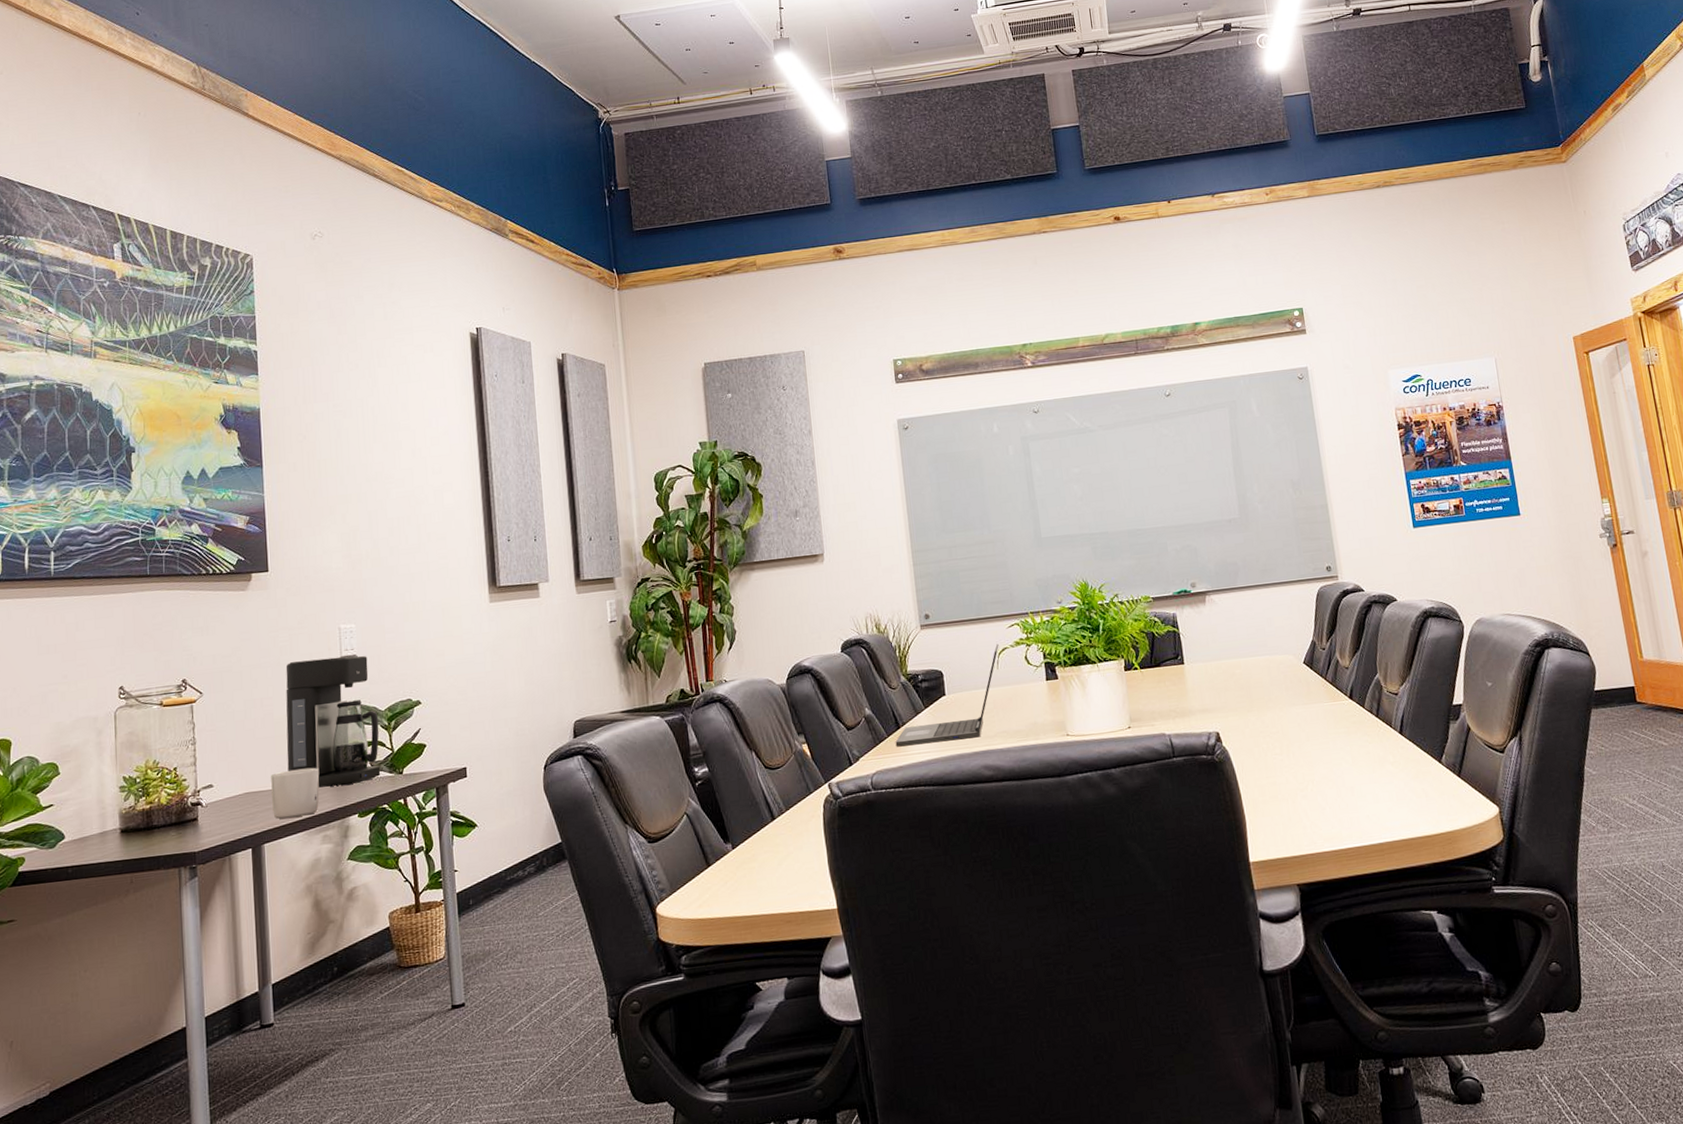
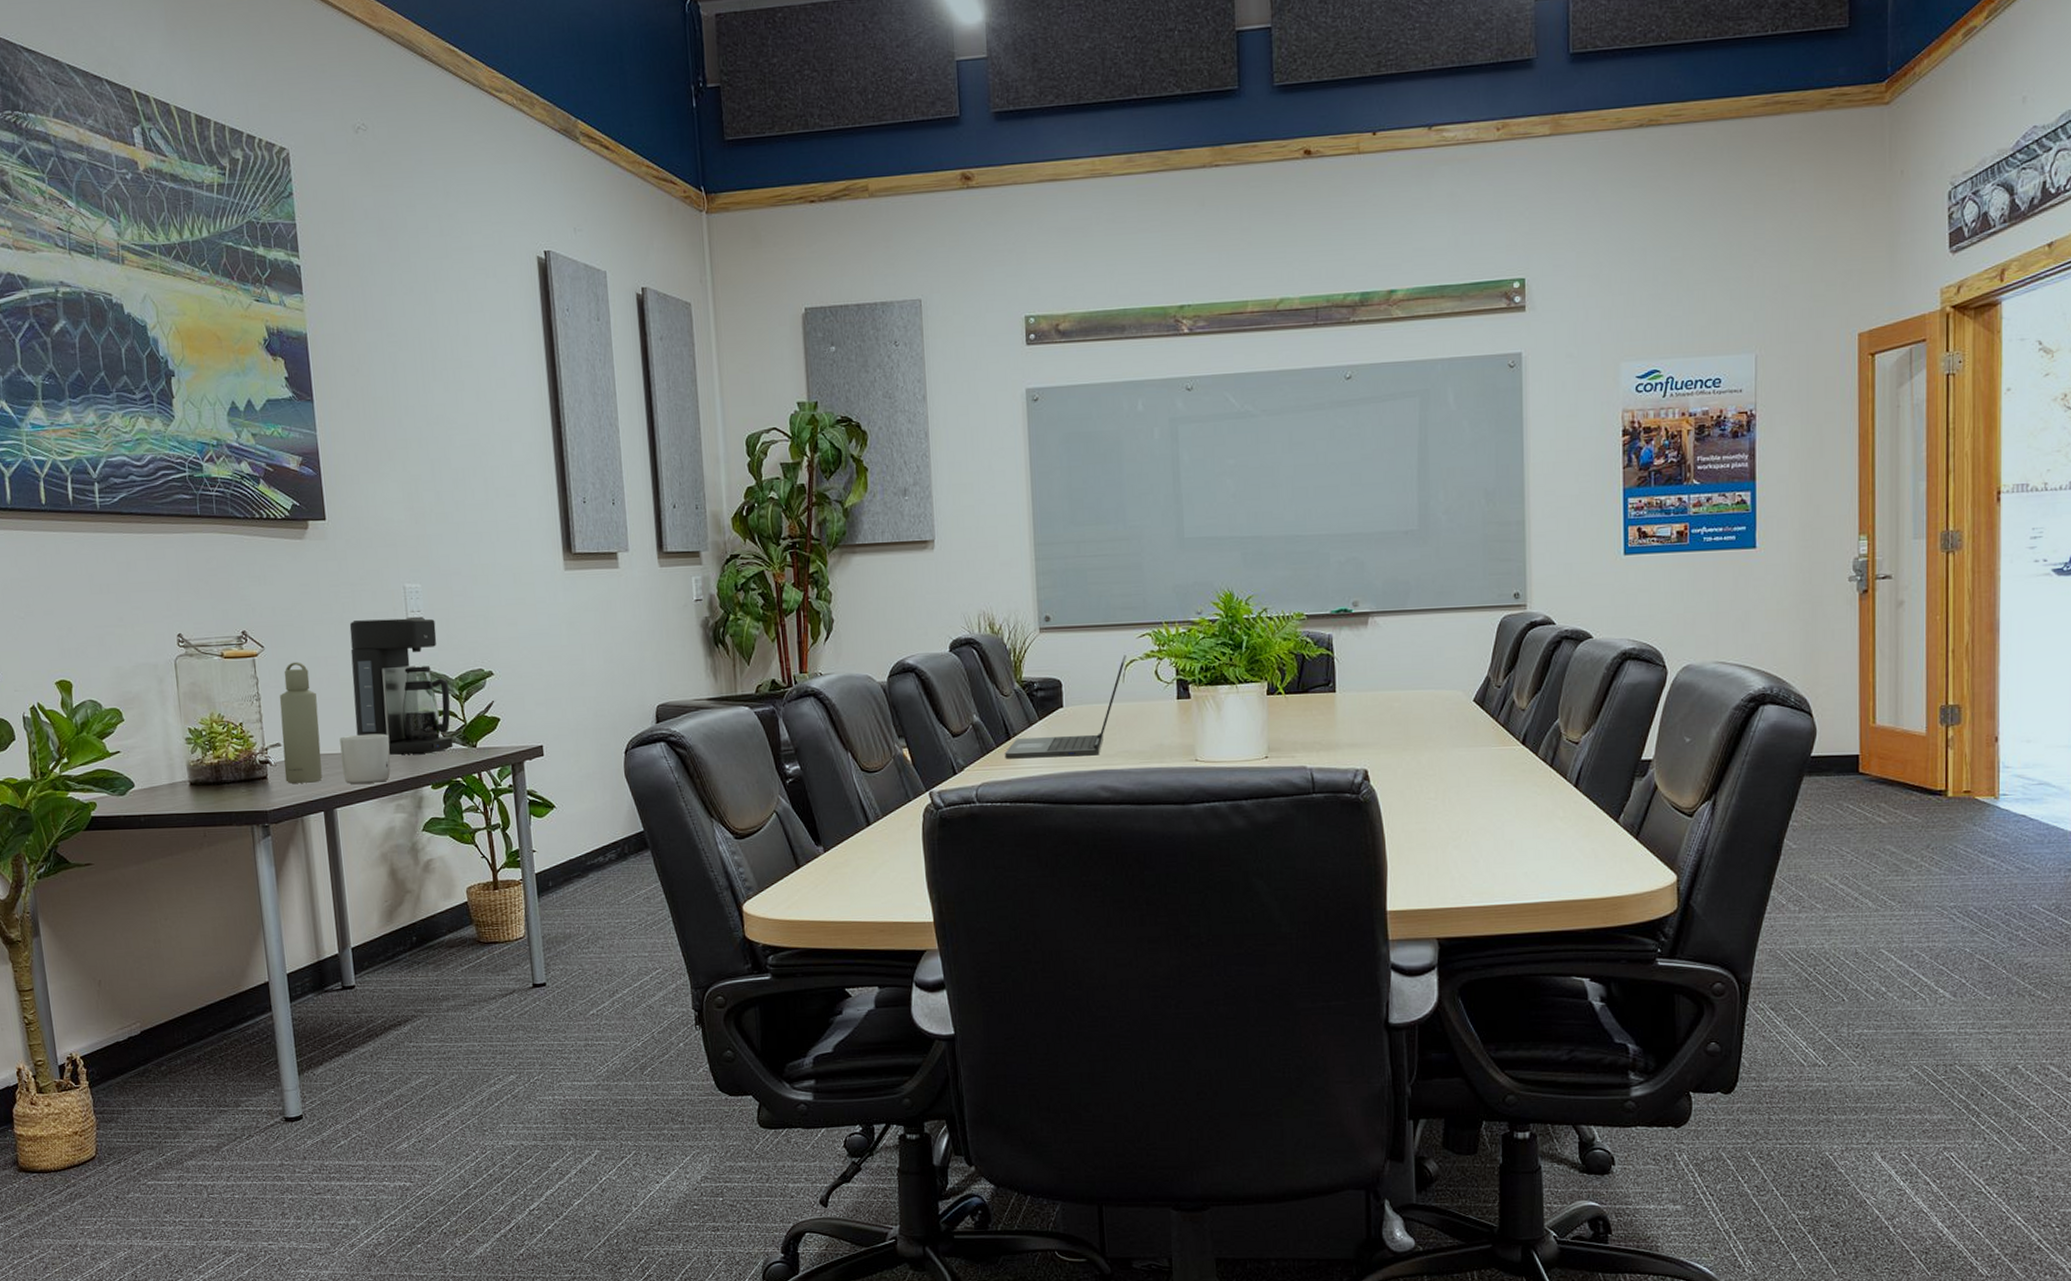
bottle: none [214,705,252,823] -> present [279,662,322,784]

